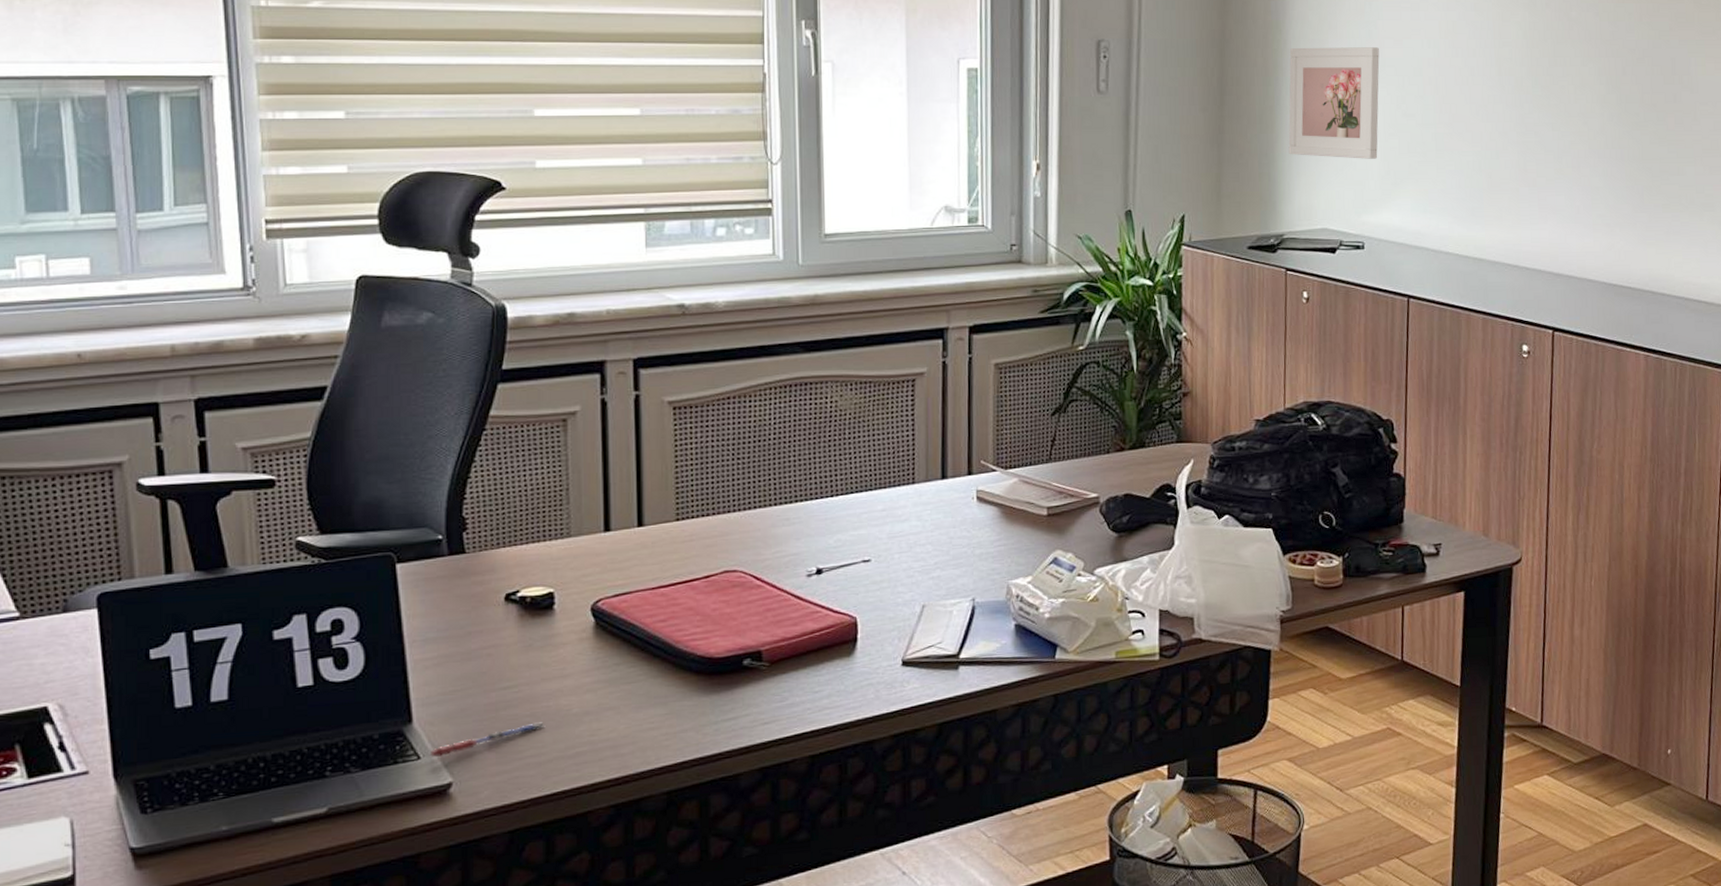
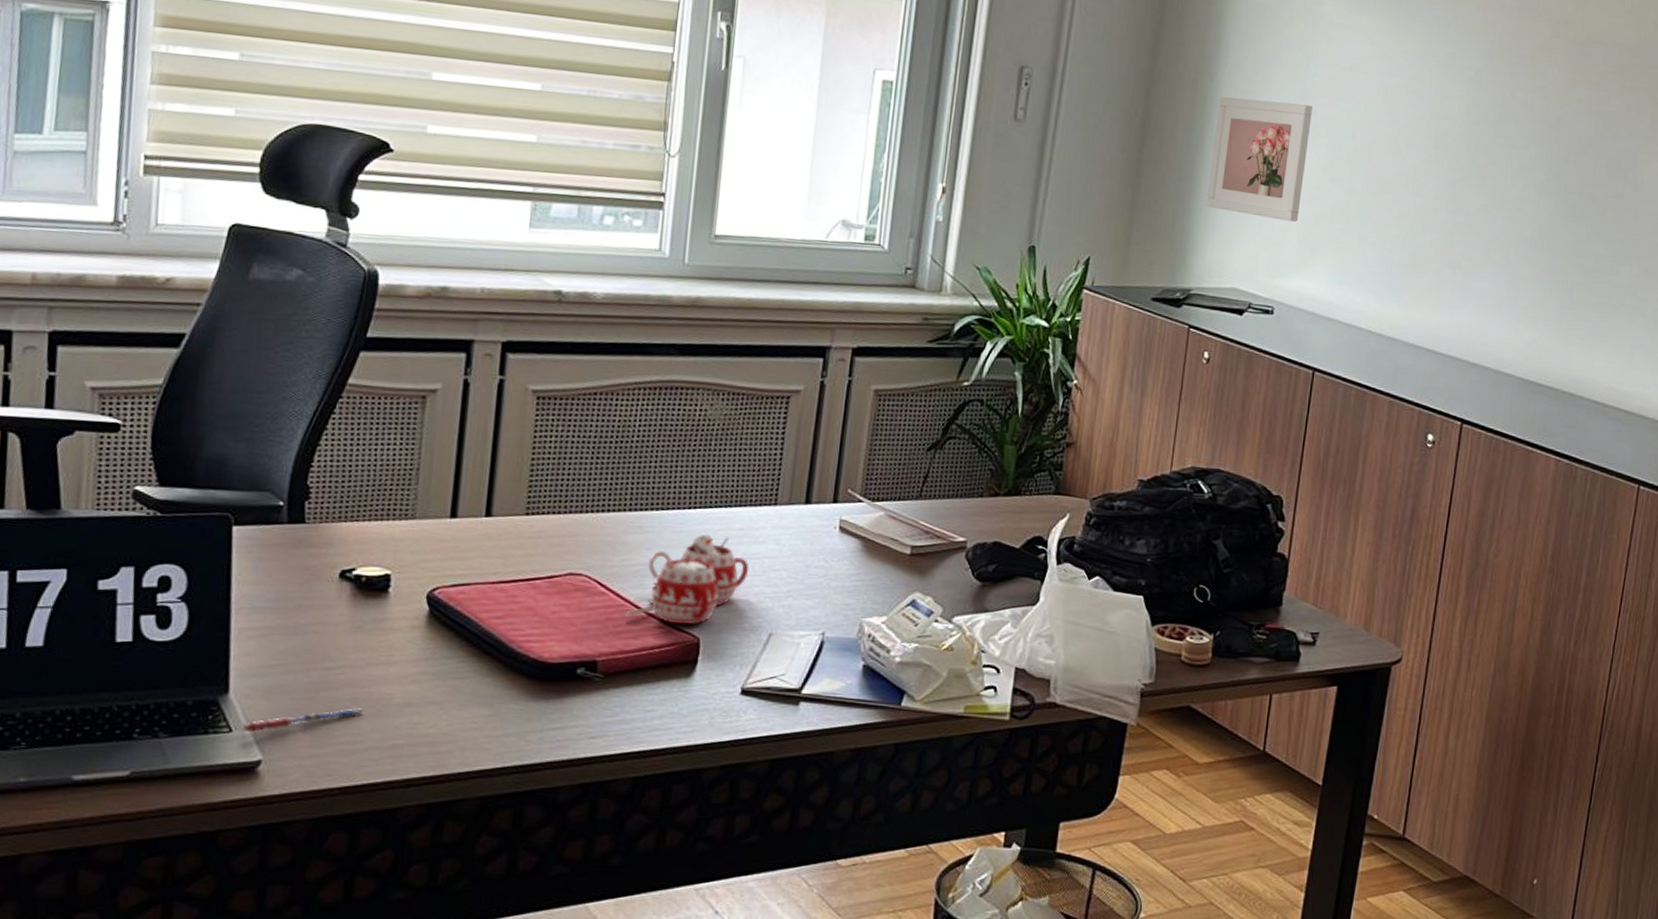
mug: none [781,518,896,608] -> present [623,534,749,625]

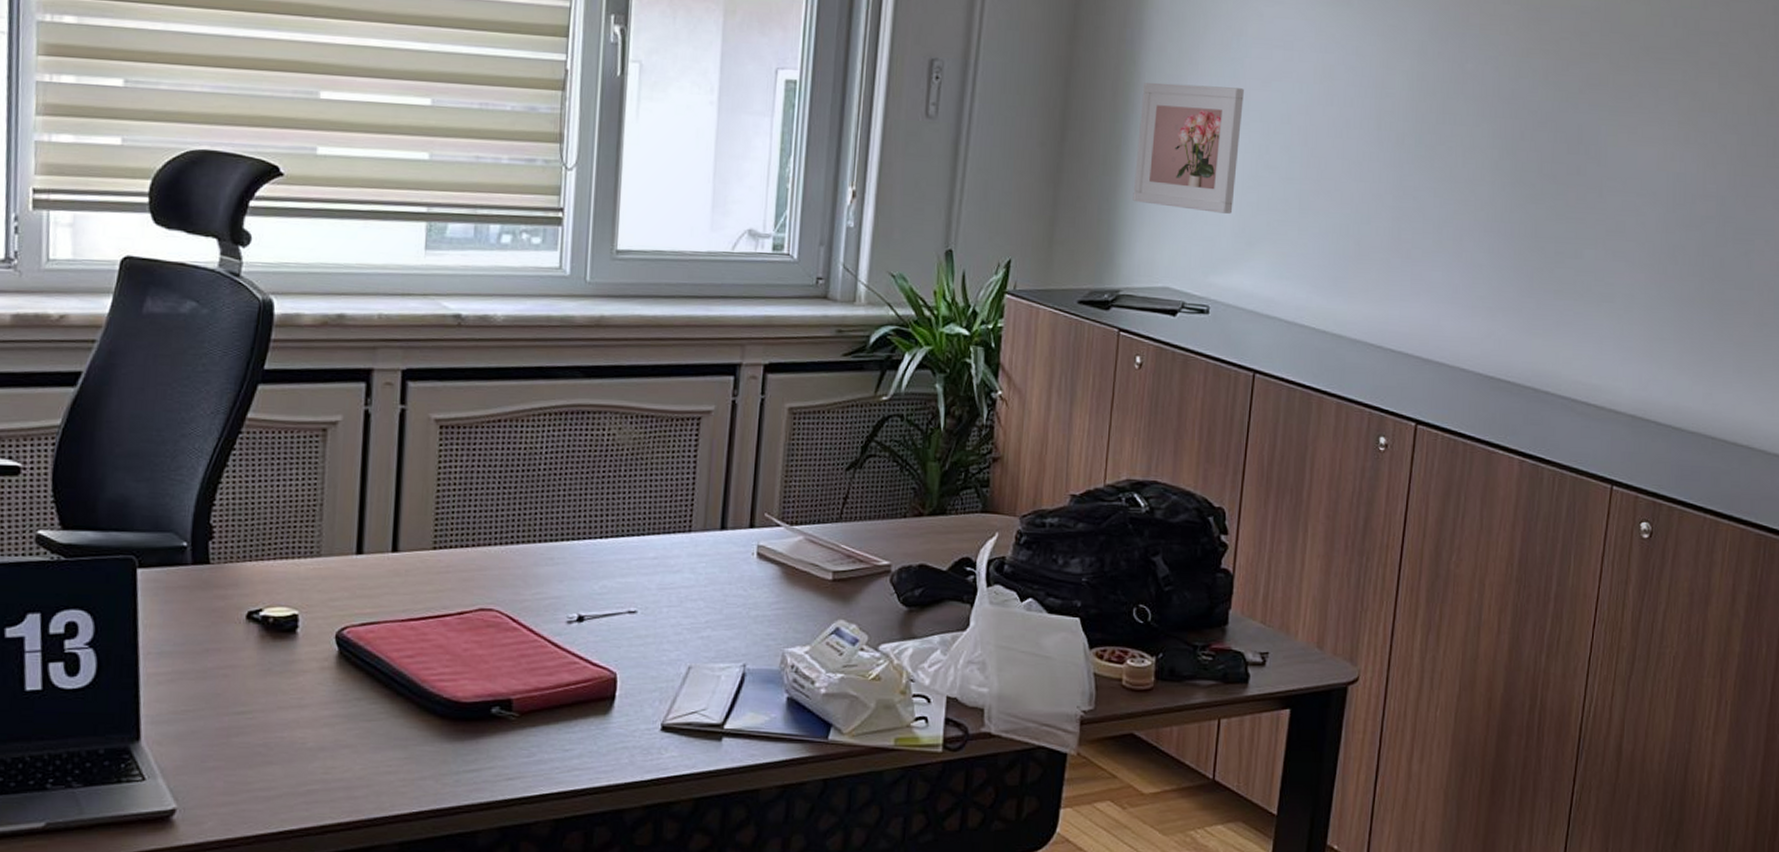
pen: present [241,708,364,733] -> none [154,753,276,781]
mug: present [623,534,749,625] -> none [537,564,665,660]

